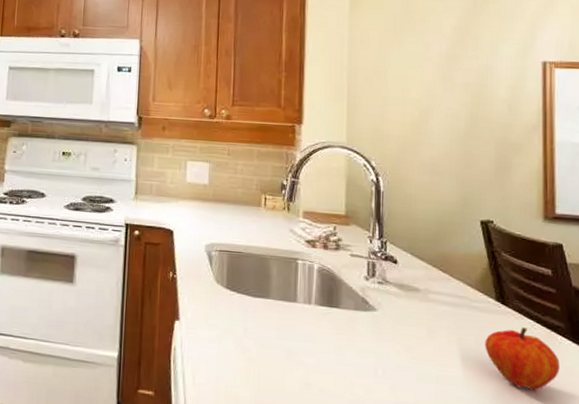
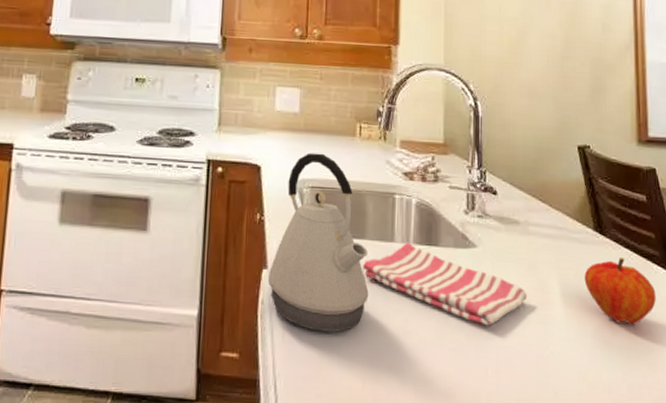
kettle: none [180,220,273,379] -> present [268,152,369,332]
dish towel: none [267,303,427,383] -> present [363,242,528,326]

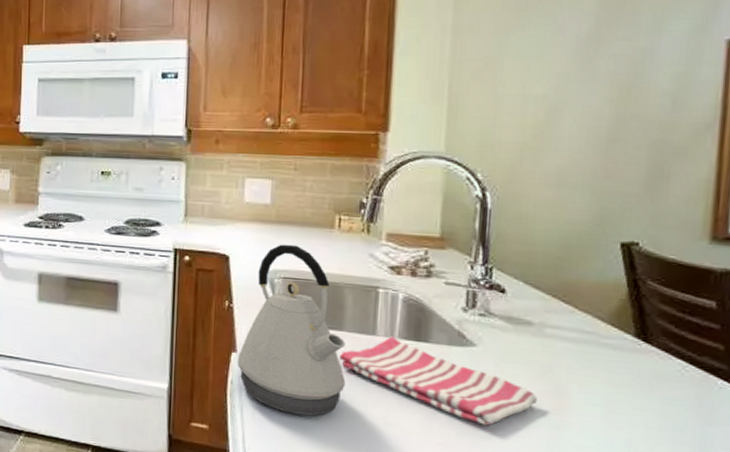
fruit: present [584,256,656,325] -> none [616,367,718,442]

